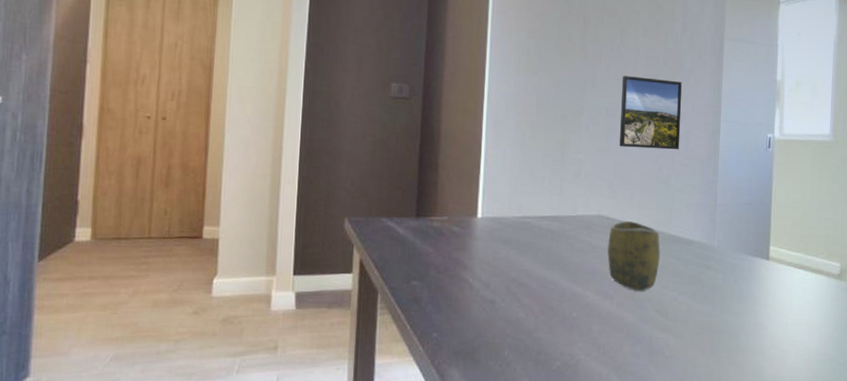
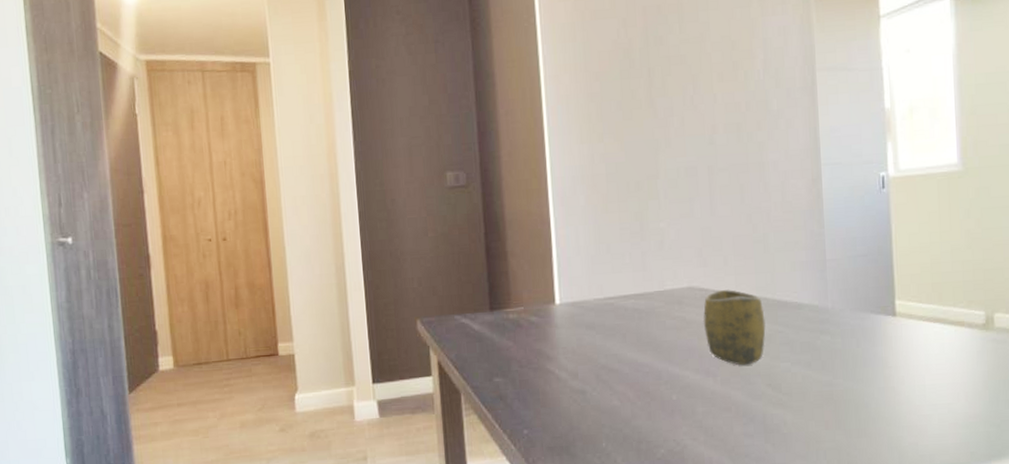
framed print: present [619,76,682,150] -> none [699,126,775,209]

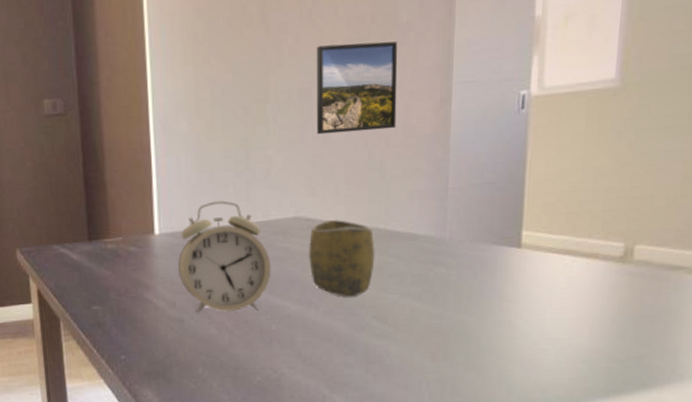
alarm clock: none [579,271,670,385] -> present [178,200,272,314]
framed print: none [699,126,775,209] -> present [316,41,398,135]

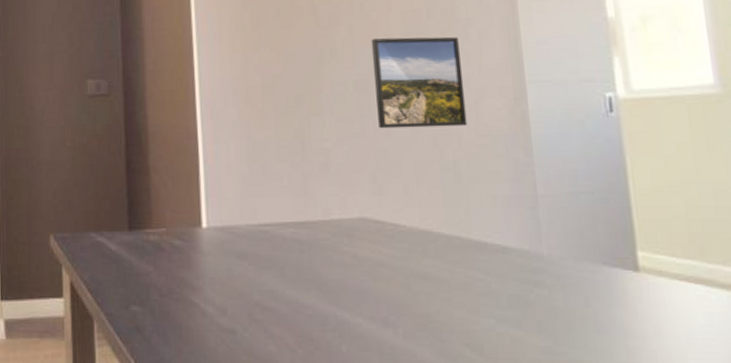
alarm clock: present [178,200,272,314] -> none [229,194,337,327]
cup: present [308,220,375,297] -> none [378,224,460,318]

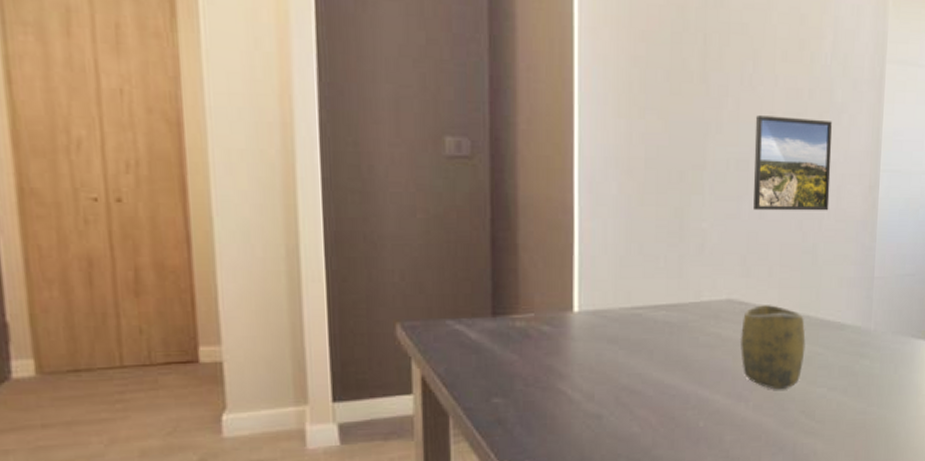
cup: none [378,224,460,318] -> present [740,305,806,390]

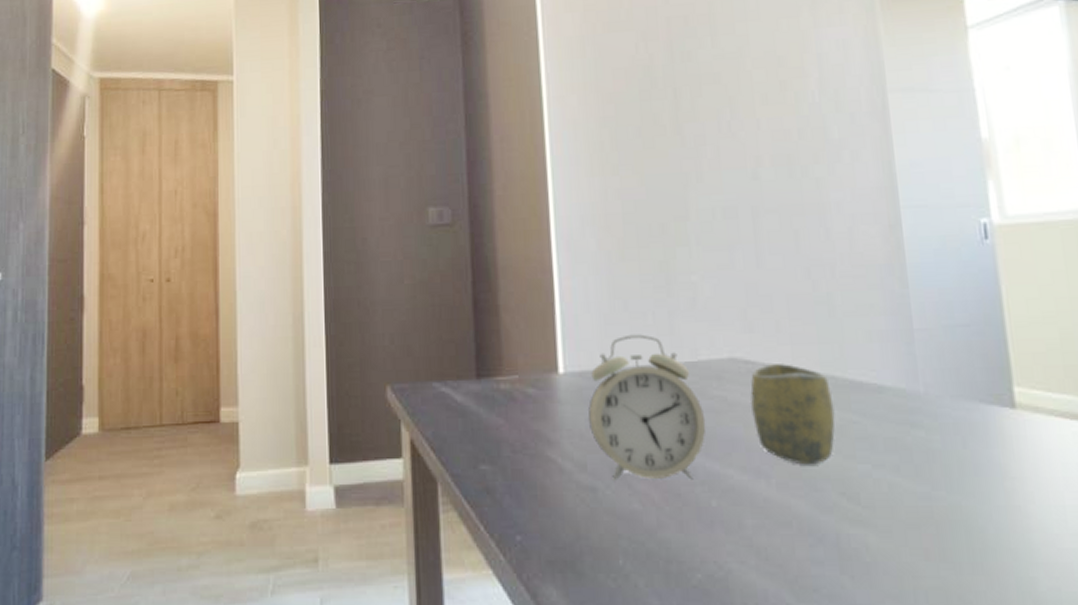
alarm clock: none [599,276,702,408] -> present [588,334,706,481]
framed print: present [753,115,832,211] -> none [739,158,841,260]

